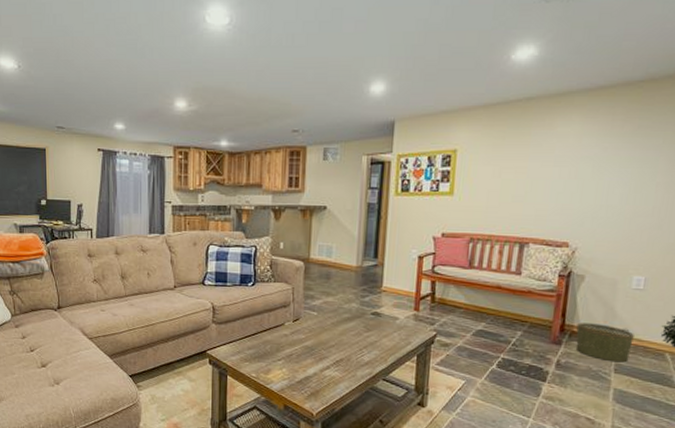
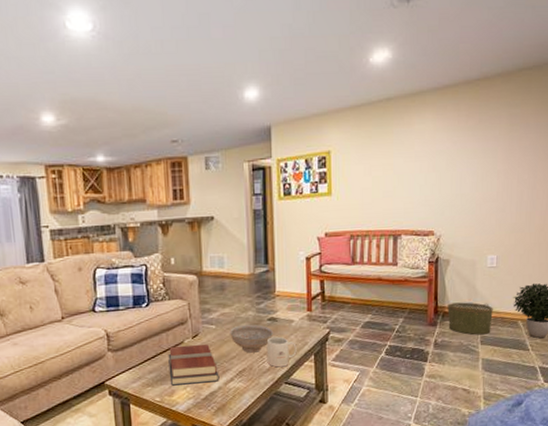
books: none [267,326,316,368] -> present [168,344,220,386]
decorative bowl: none [331,315,376,345] -> present [230,324,274,353]
mug: none [366,331,399,363] -> present [266,336,297,368]

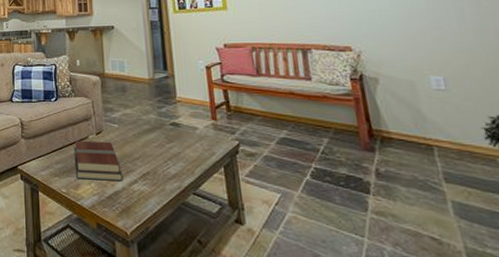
decorative bowl: present [230,324,274,353] -> none [132,126,177,157]
mug: present [266,336,297,368] -> none [170,142,204,176]
basket: present [447,302,493,335] -> none [385,127,457,171]

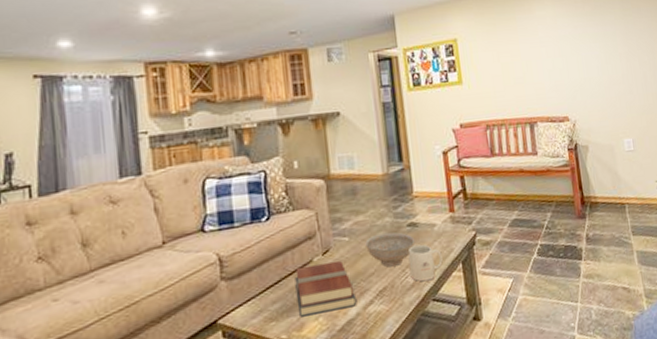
decorative bowl: none [132,126,177,157] -> present [365,232,415,267]
mug: none [170,142,204,176] -> present [408,244,443,282]

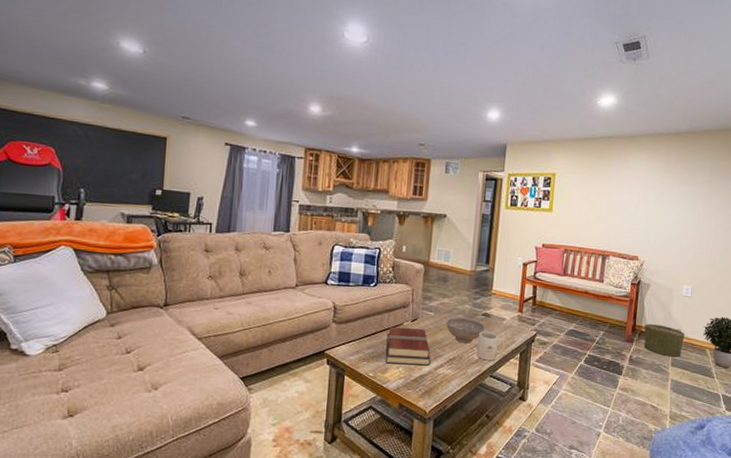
basket: none [593,189,640,226] -> present [644,324,685,358]

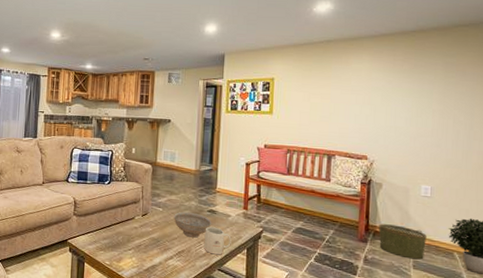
books: present [385,326,431,366] -> none [119,220,161,257]

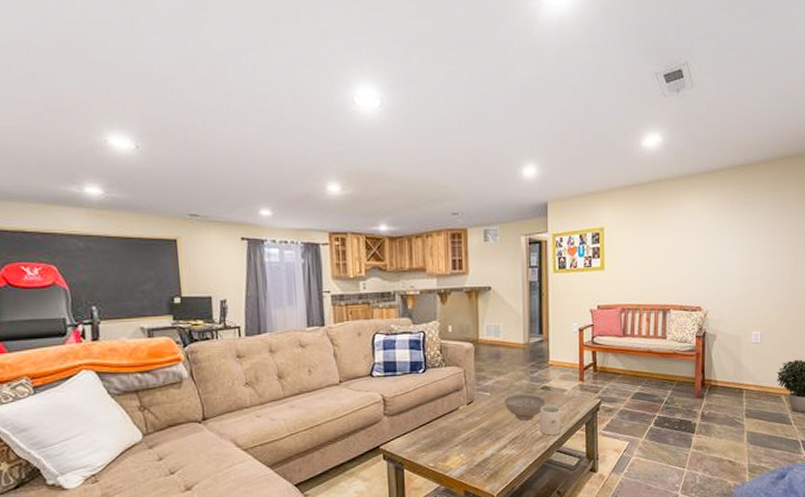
basket: present [378,224,427,260] -> none [714,376,757,409]

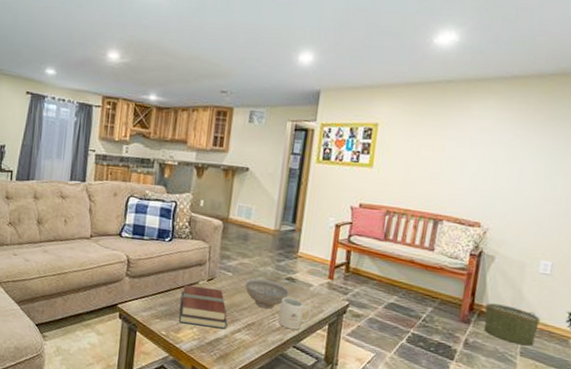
books: none [443,410,493,452] -> present [179,284,228,329]
basket: none [714,376,757,409] -> present [484,303,540,346]

